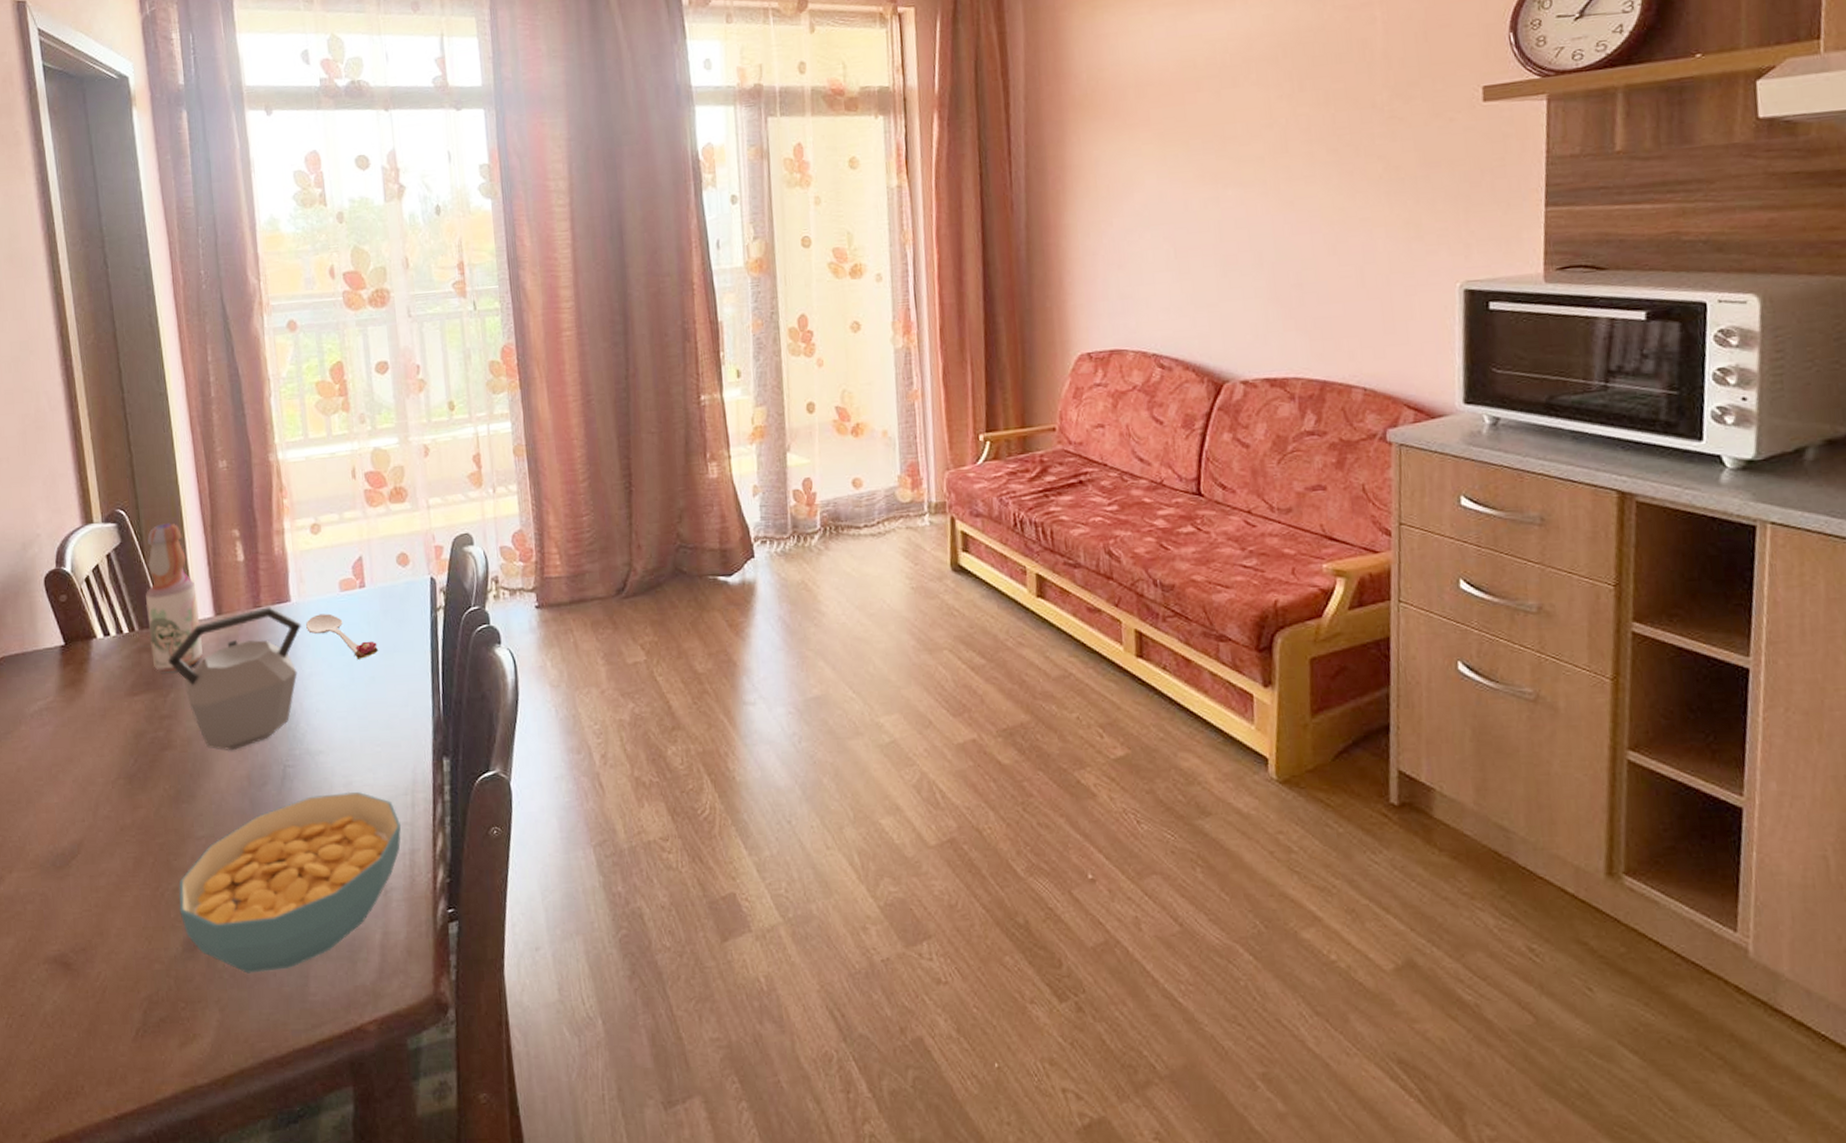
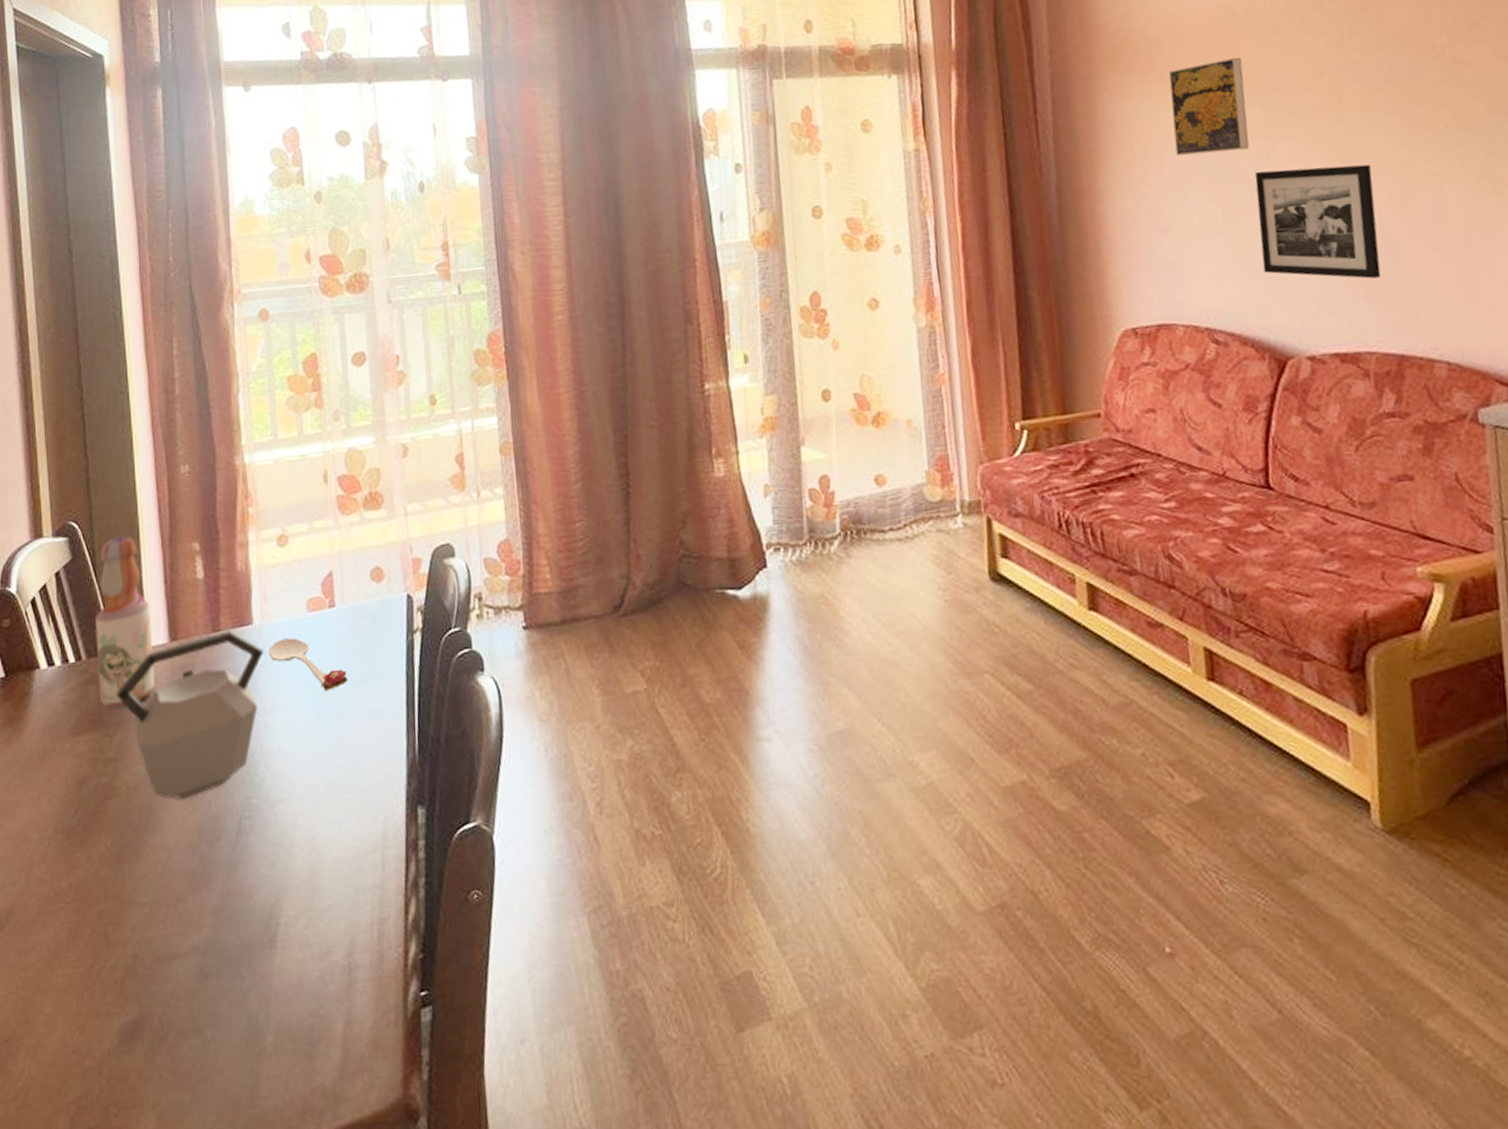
cereal bowl: present [179,791,402,974] -> none [116,848,370,1072]
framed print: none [1132,107,1202,198] -> present [1168,57,1249,156]
picture frame: none [1205,209,1312,313] -> present [1254,164,1381,279]

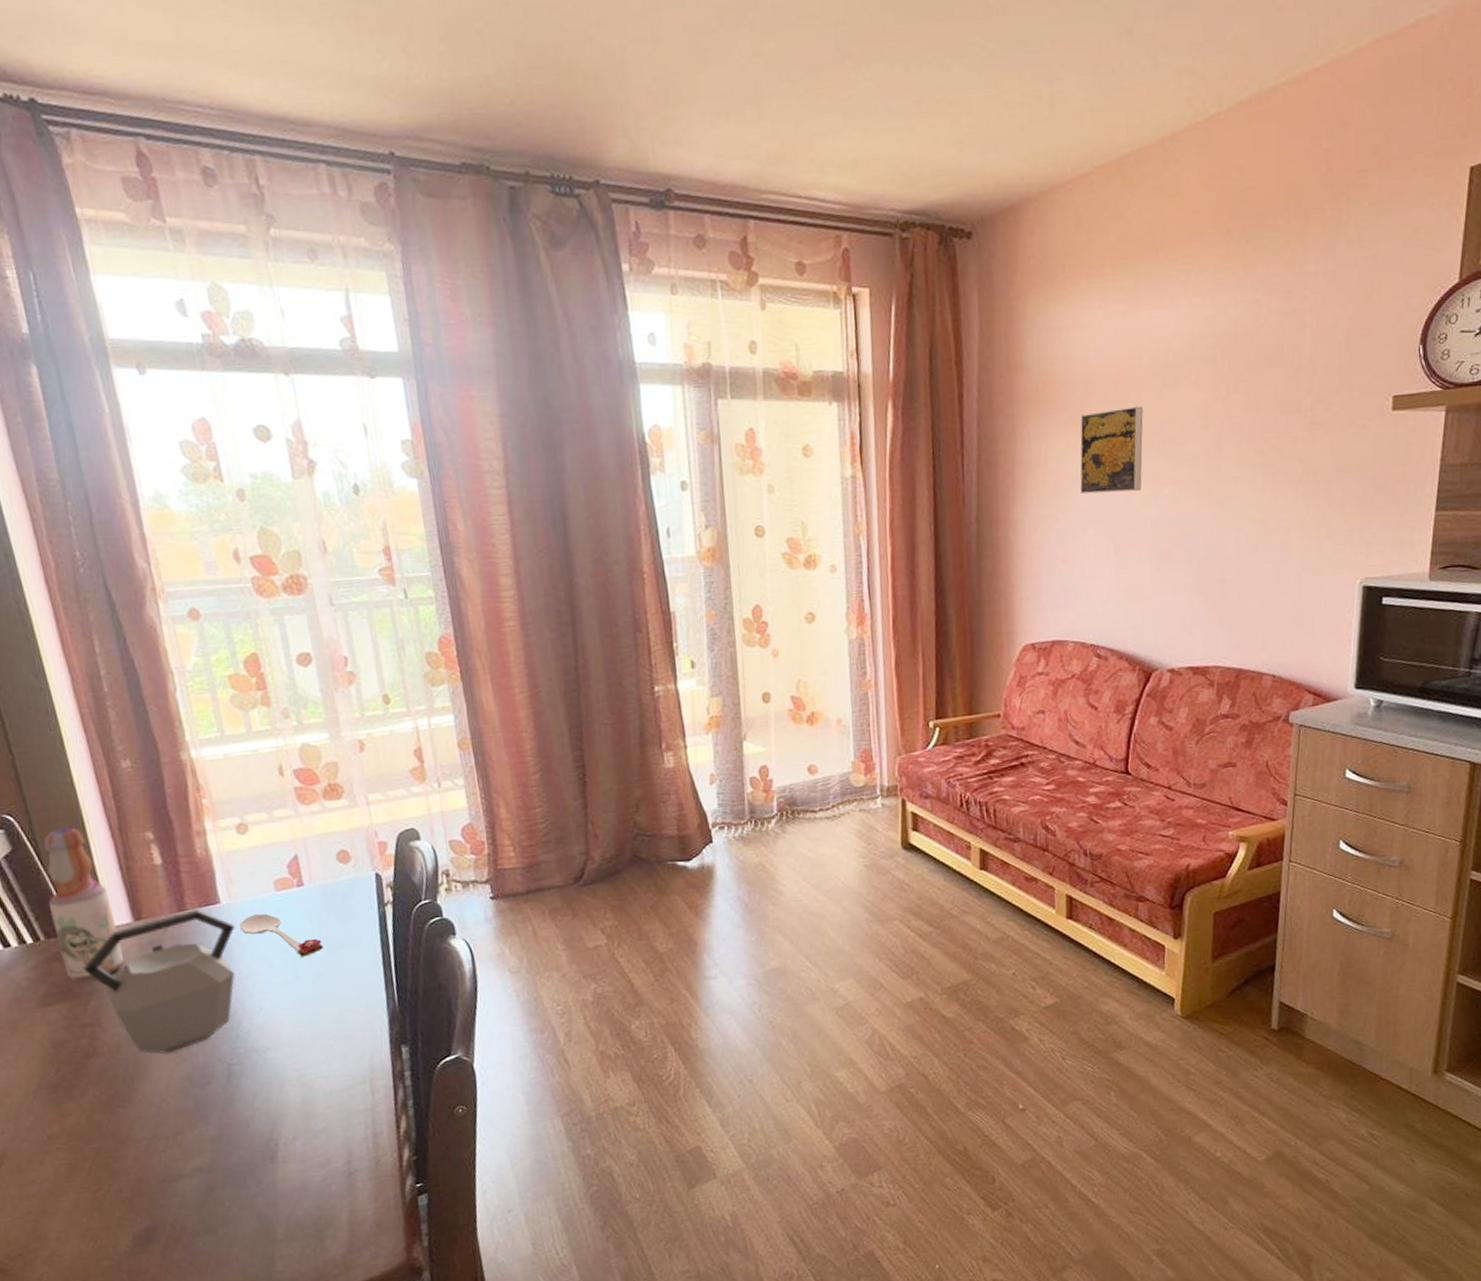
picture frame: present [1254,164,1381,279] -> none [1141,509,1236,606]

